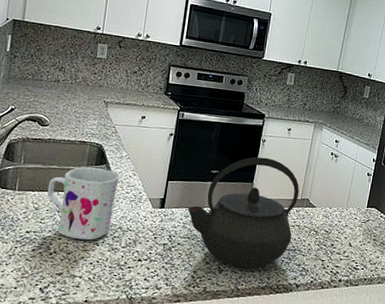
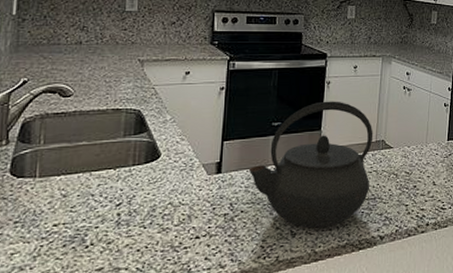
mug: present [47,166,120,241] -> none [76,137,165,225]

